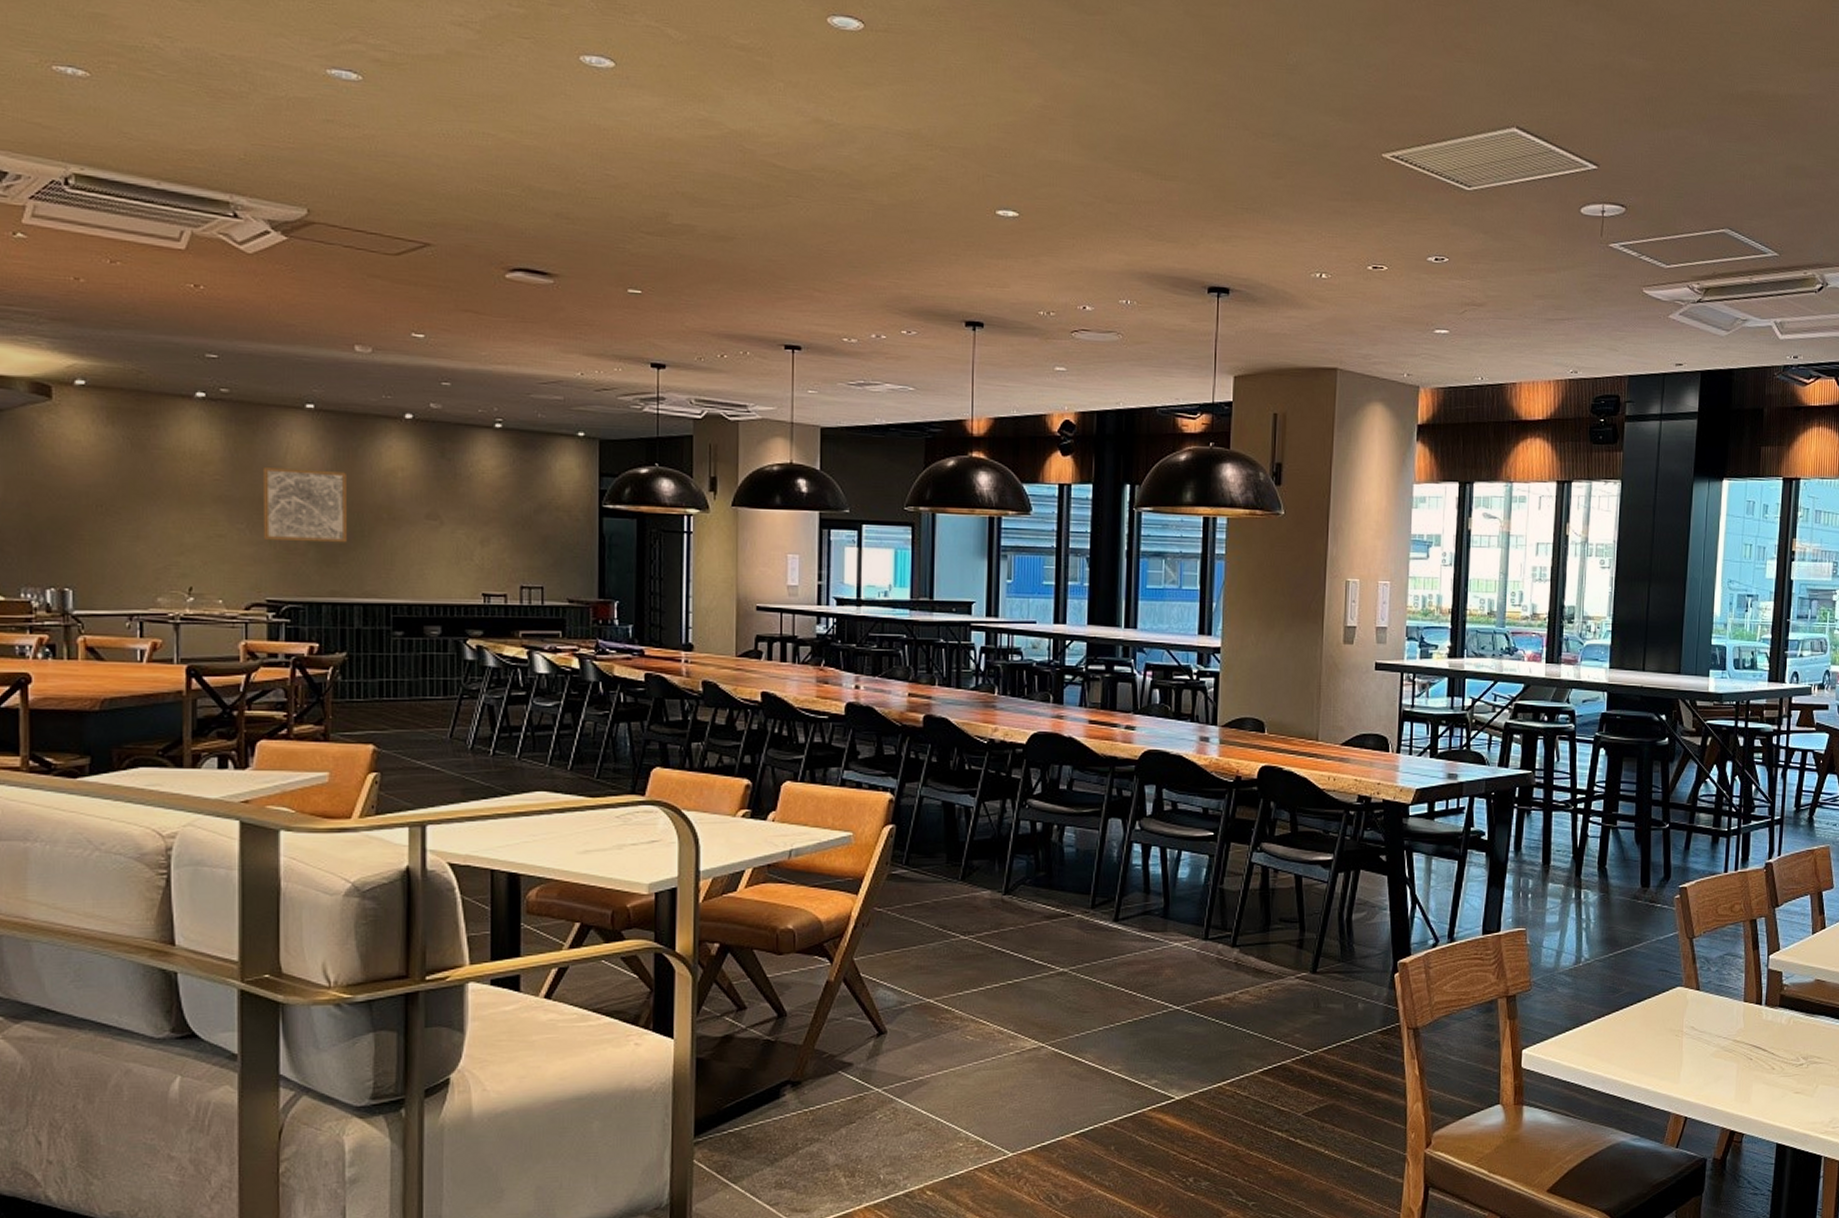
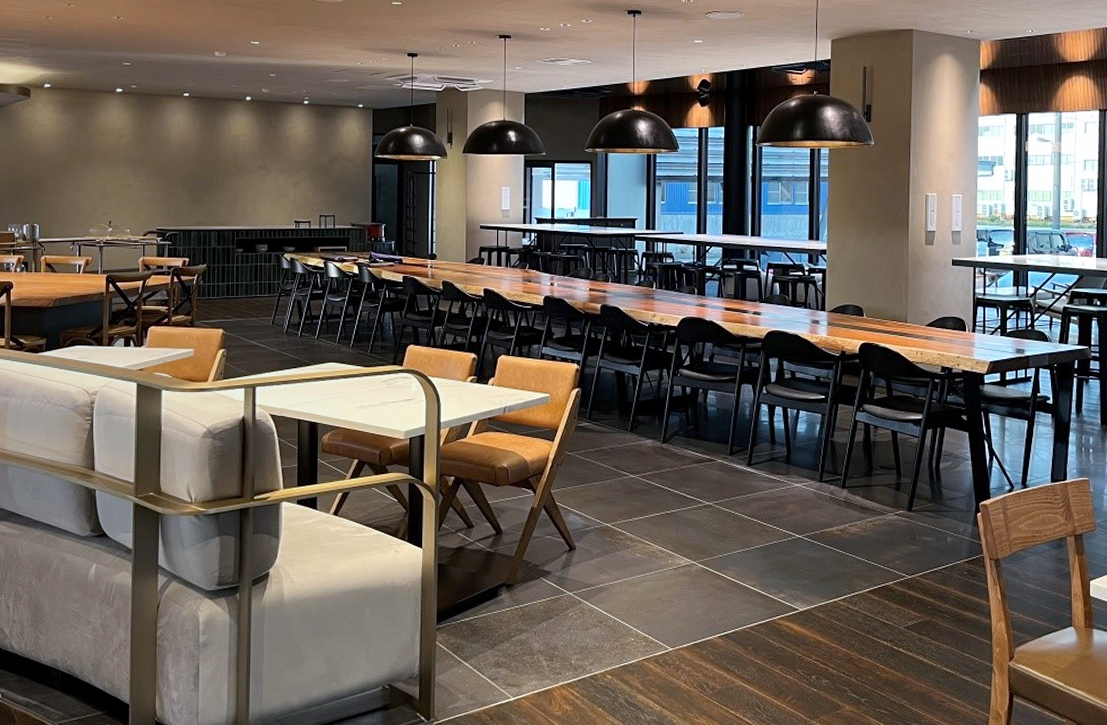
wall art: present [262,468,346,543] -> none [155,138,208,188]

